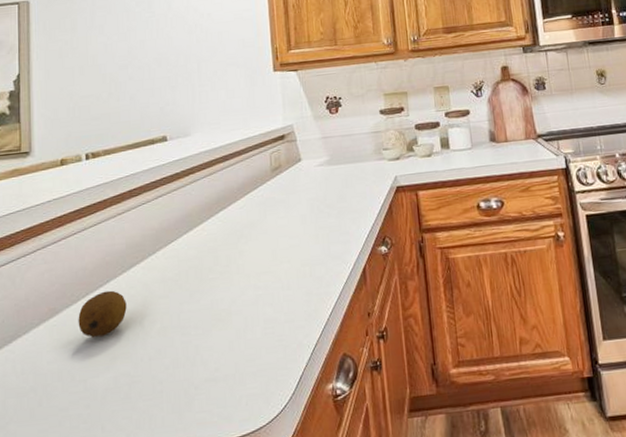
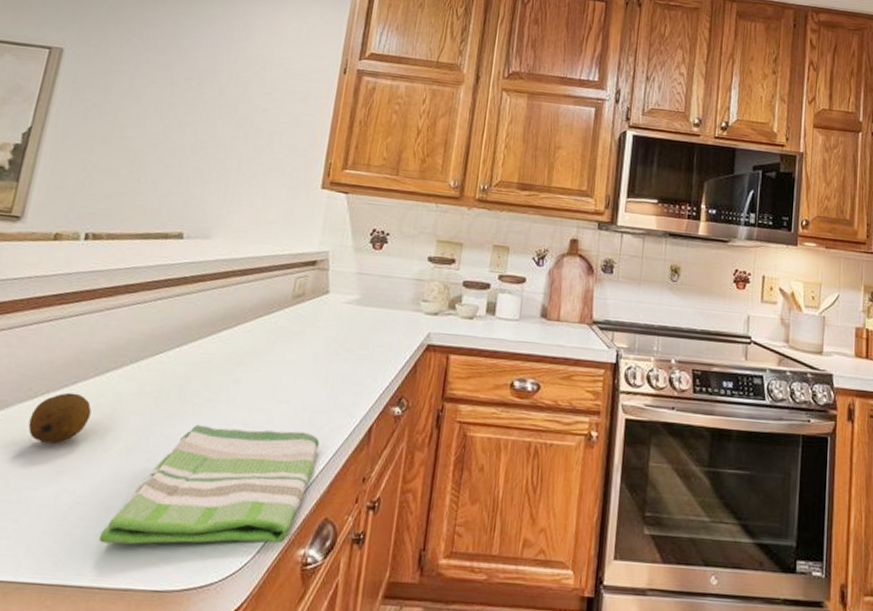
dish towel: none [158,284,324,411] -> present [98,424,320,544]

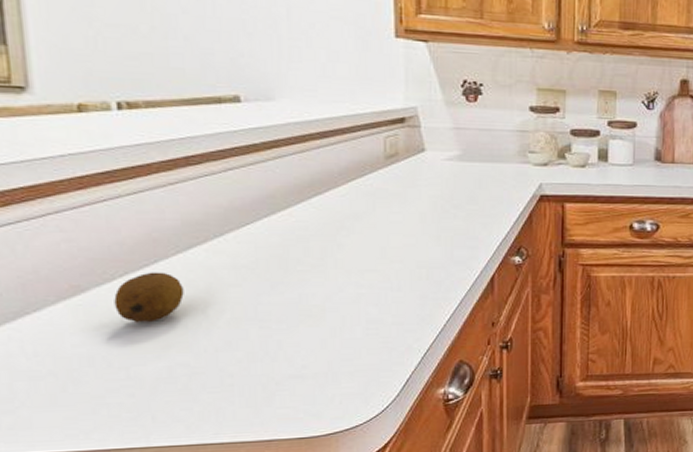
dish towel: present [98,424,320,544] -> none [228,287,442,405]

